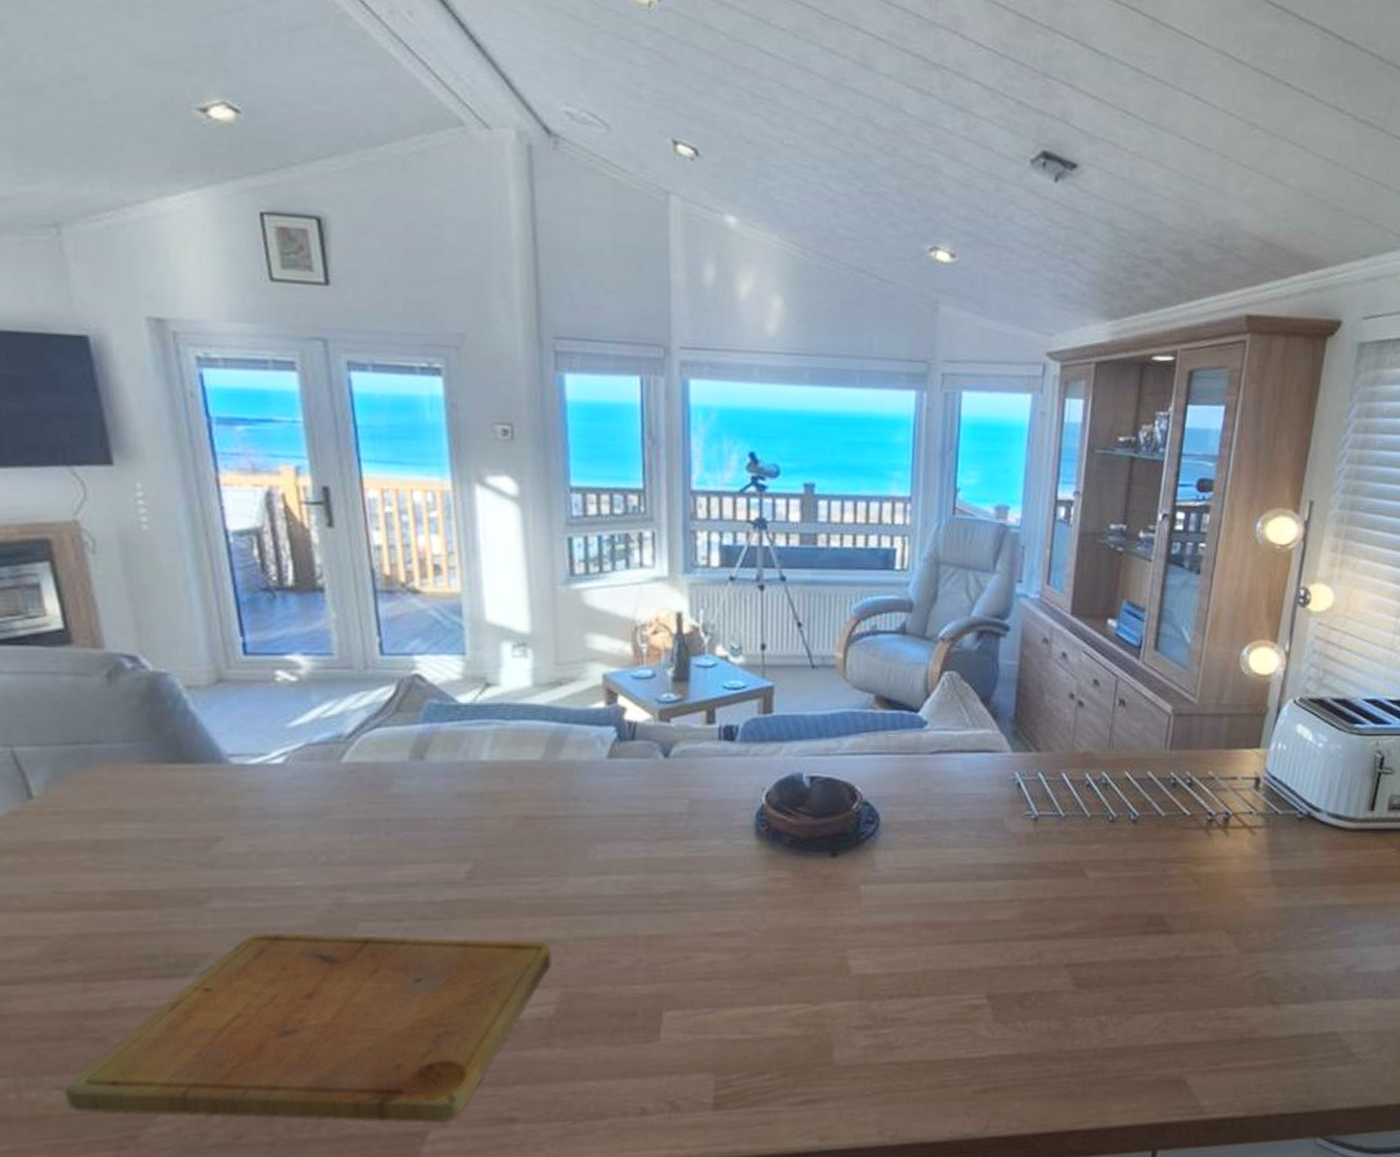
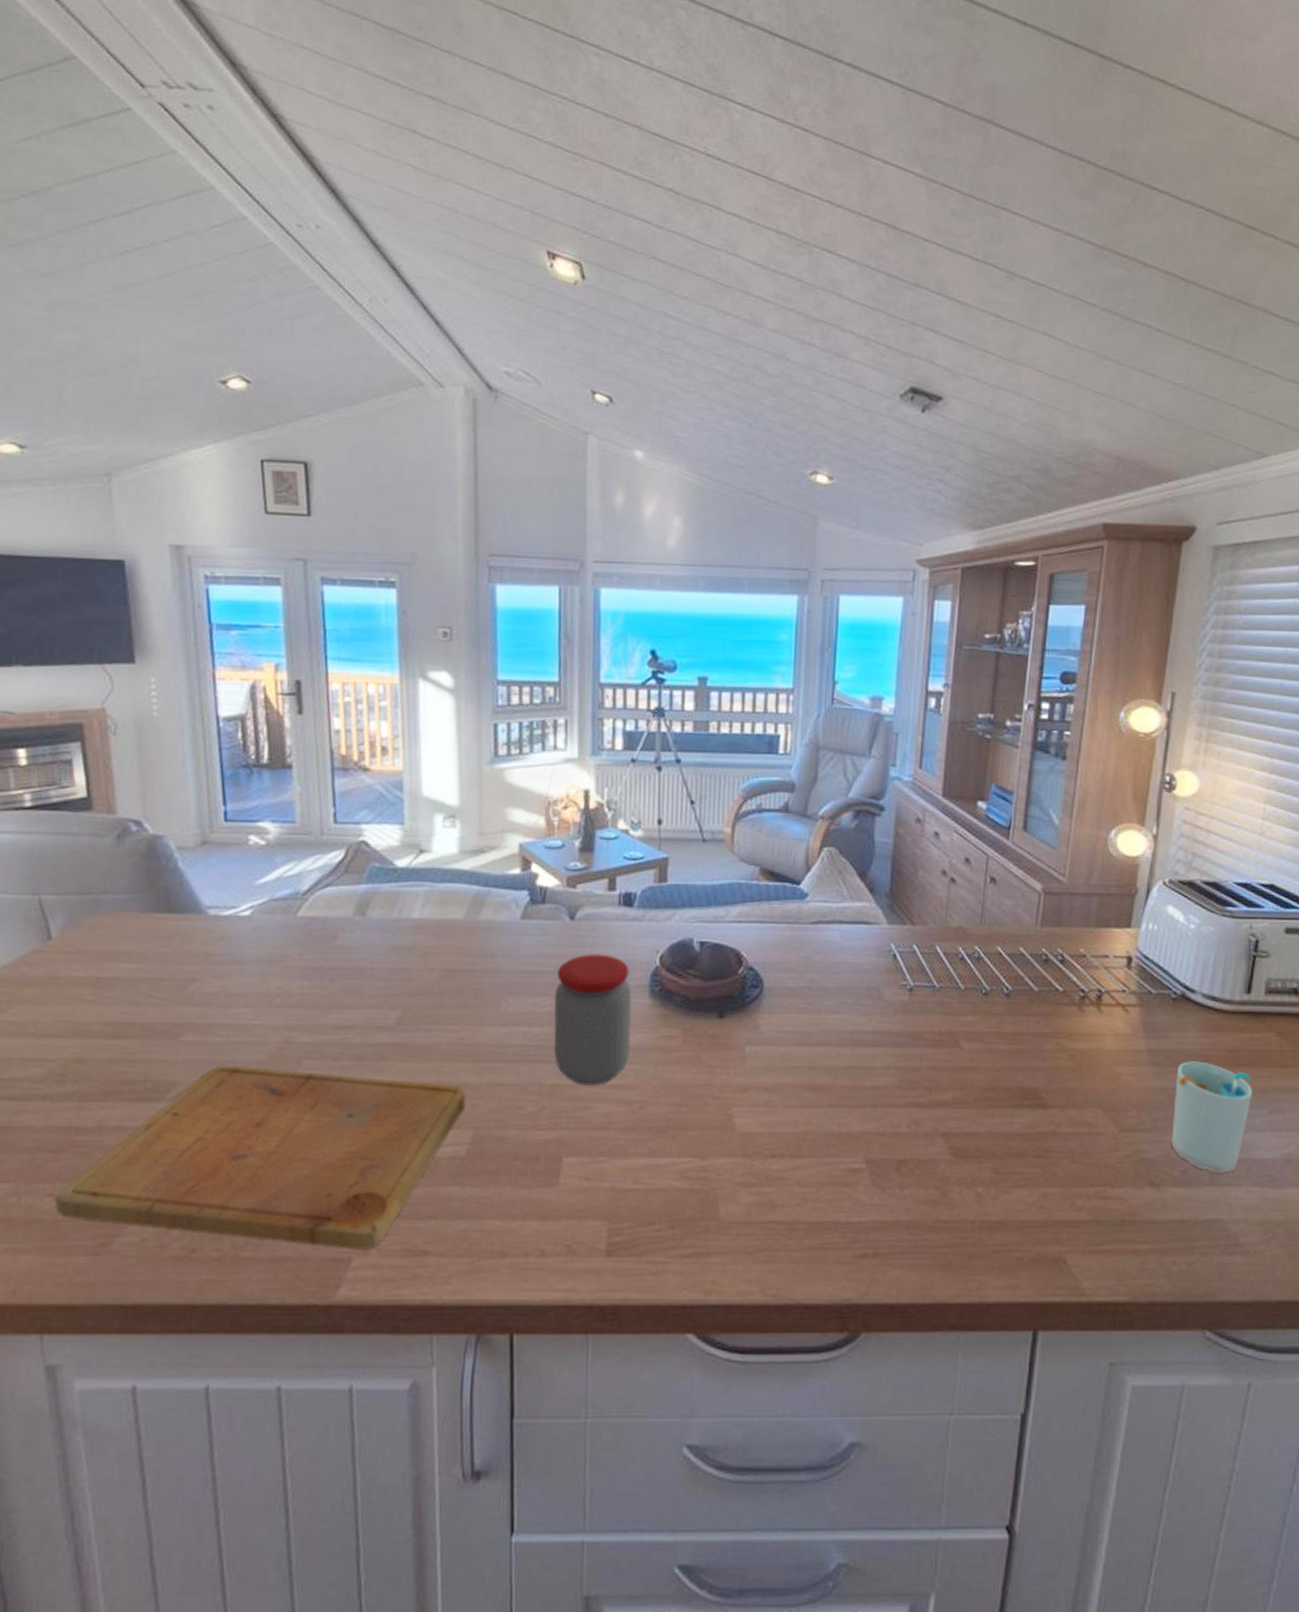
jar: none [648,793,736,935] -> present [554,954,632,1086]
cup: none [1292,880,1372,988] -> present [1171,1061,1253,1173]

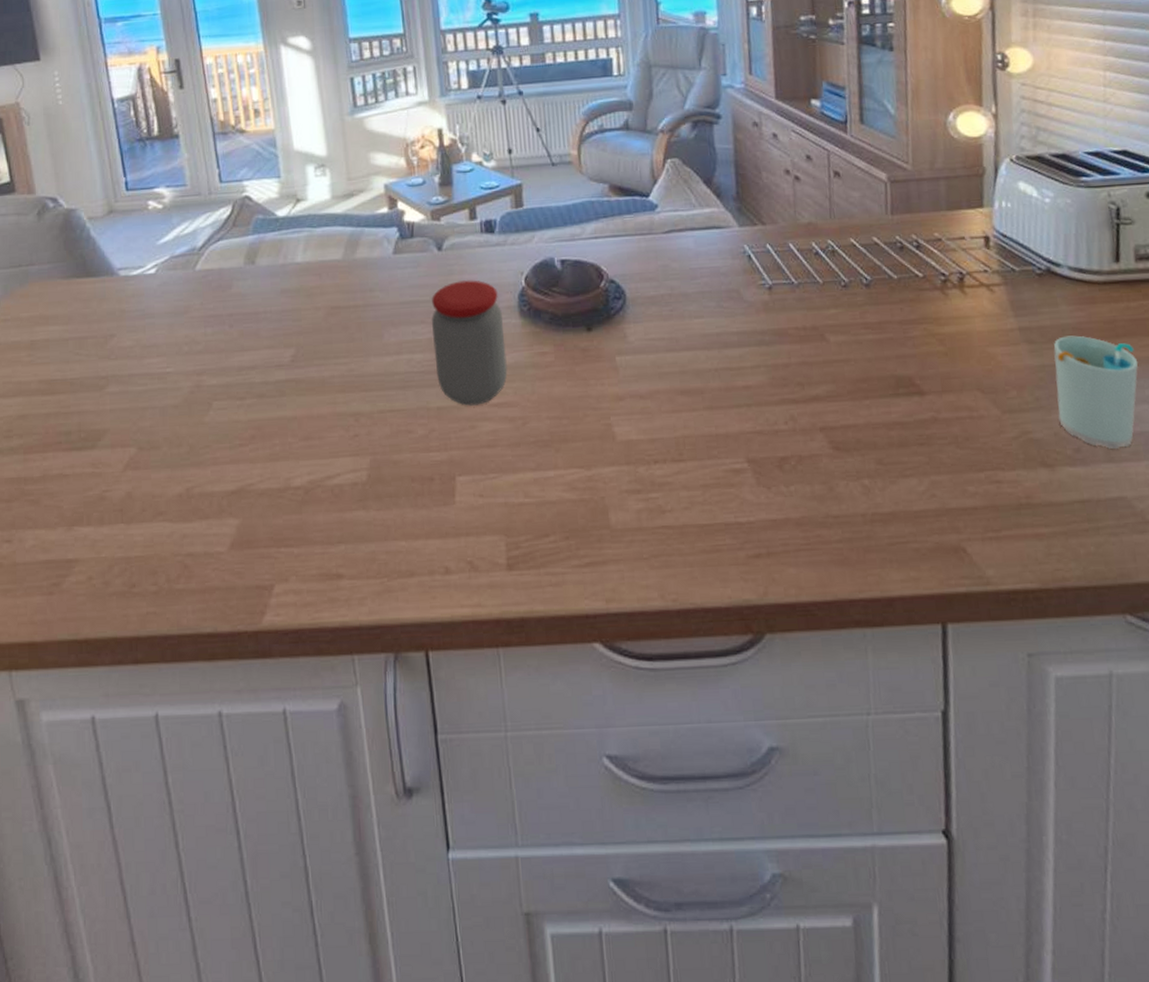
cutting board: present [55,1065,466,1249] -> none [12,411,362,577]

